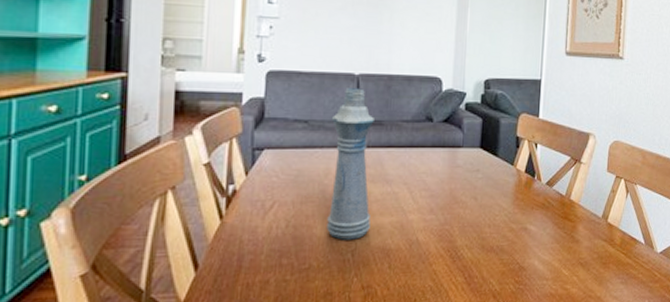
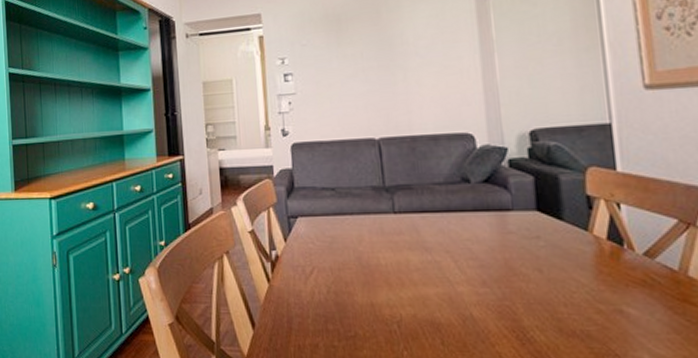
bottle: present [327,88,374,240] -> none [358,152,414,310]

